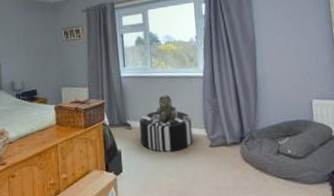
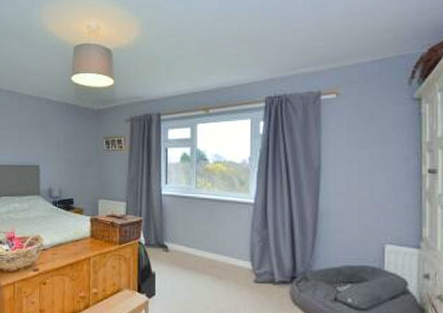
pouf: present [139,111,193,152] -> none [177,236,236,281]
teddy bear: present [156,95,177,122] -> none [197,219,220,248]

